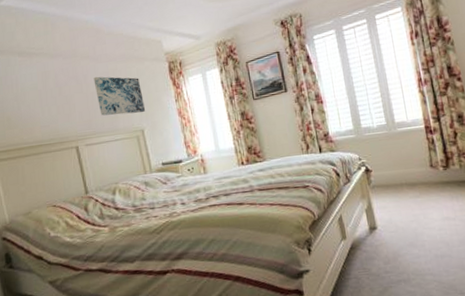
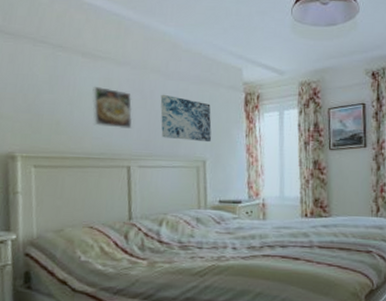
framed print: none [33,80,74,116] -> present [92,86,133,129]

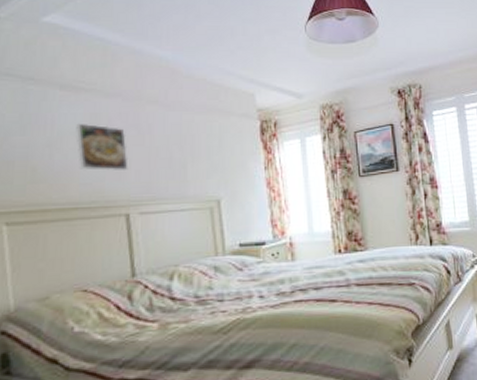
wall art: present [160,94,212,143] -> none [161,127,226,179]

